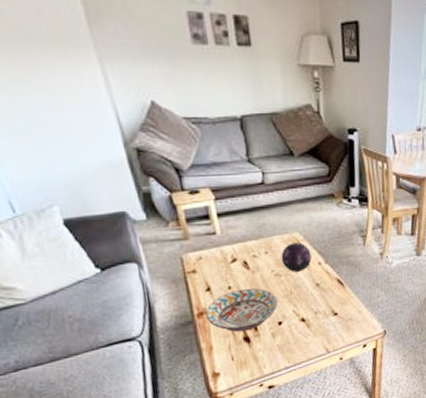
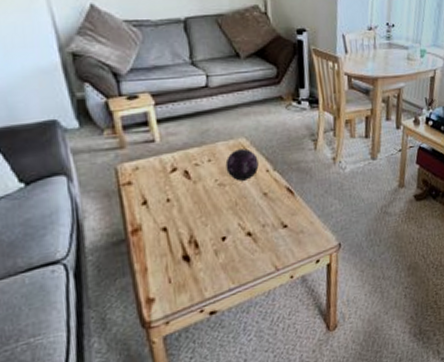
decorative bowl: present [205,288,279,333] -> none [140,200,222,251]

